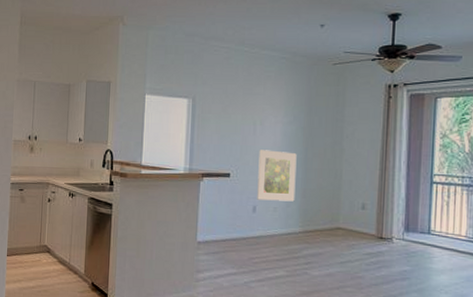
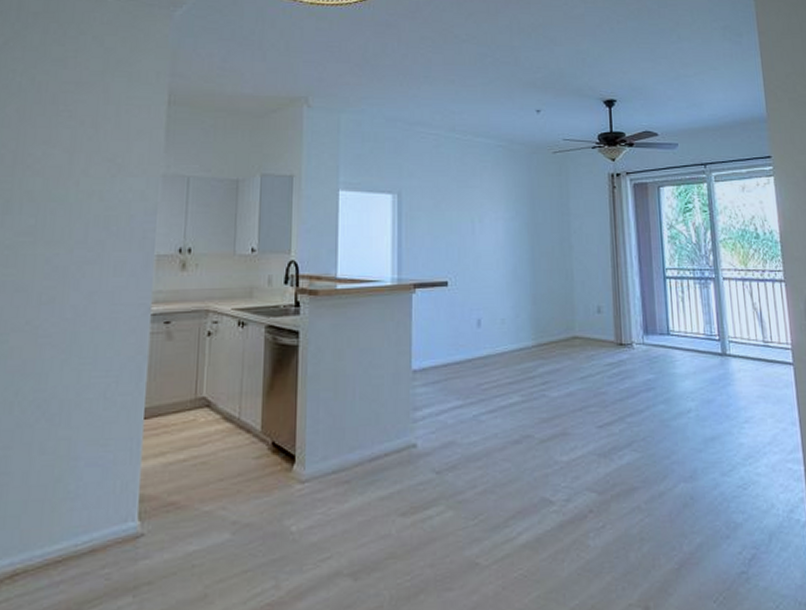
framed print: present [257,150,297,202] -> none [480,251,524,311]

